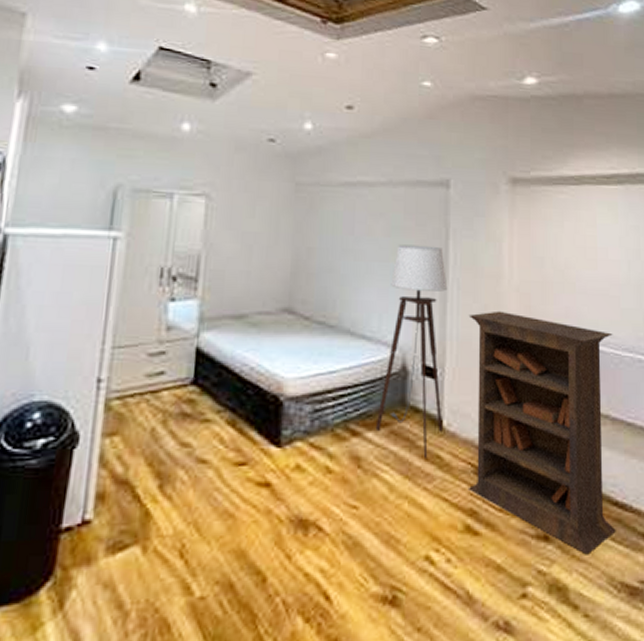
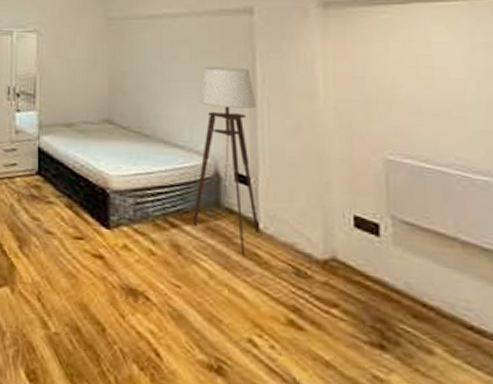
bookcase: present [467,310,616,555] -> none [280,127,472,373]

